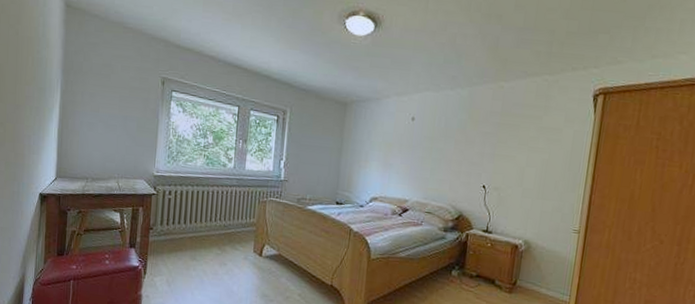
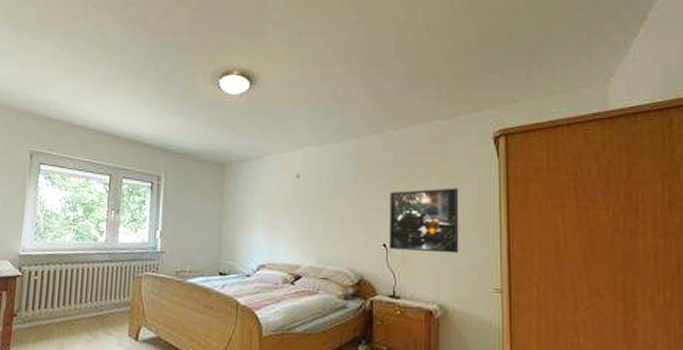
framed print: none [488,139,555,198] -> present [389,188,459,254]

